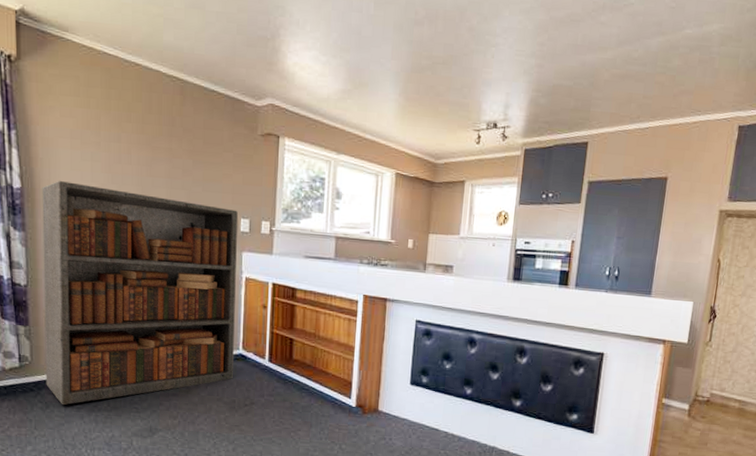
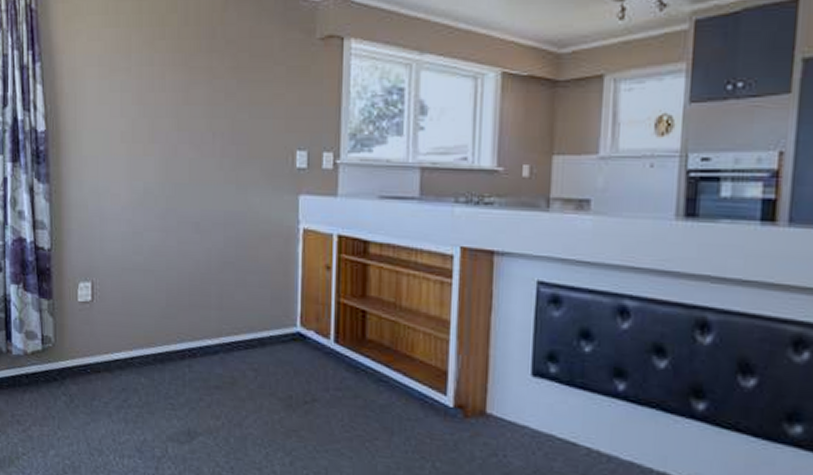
bookcase: present [42,180,238,406] -> none [67,118,292,399]

